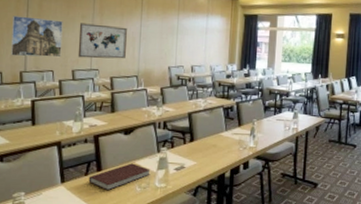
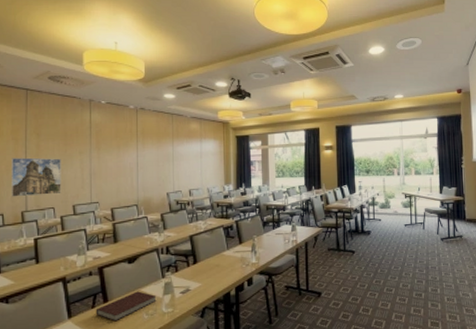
wall art: present [77,23,127,59] -> none [77,158,124,193]

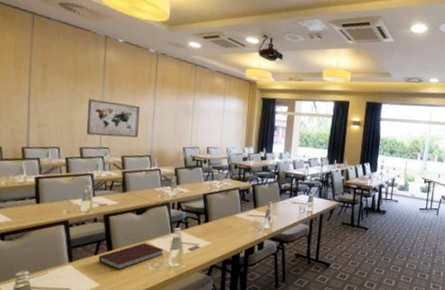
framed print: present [10,157,61,197] -> none [10,88,70,134]
wall art: none [77,158,124,193] -> present [86,99,140,138]

